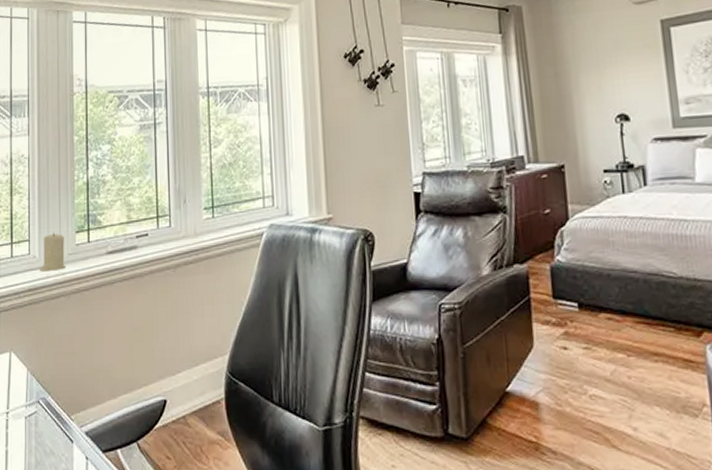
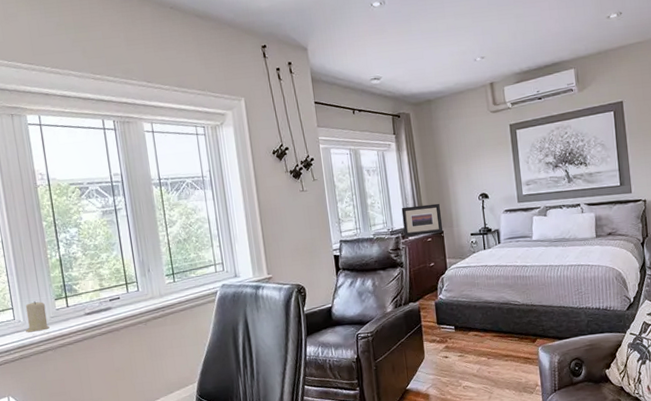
picture frame: none [506,126,565,171] -> present [401,203,444,237]

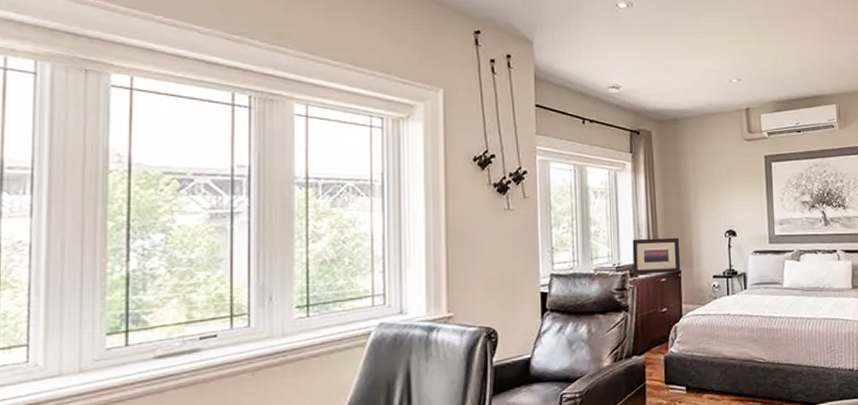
candle: present [25,301,50,333] -> none [44,336,89,383]

